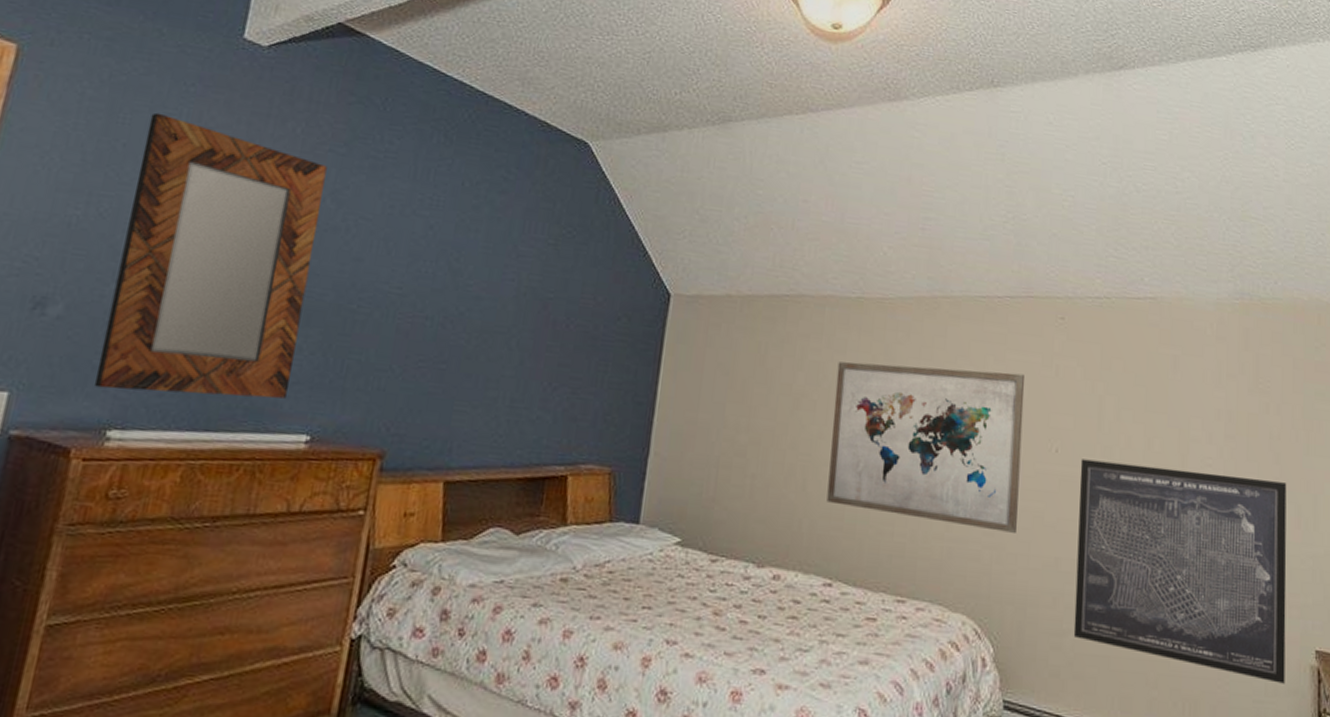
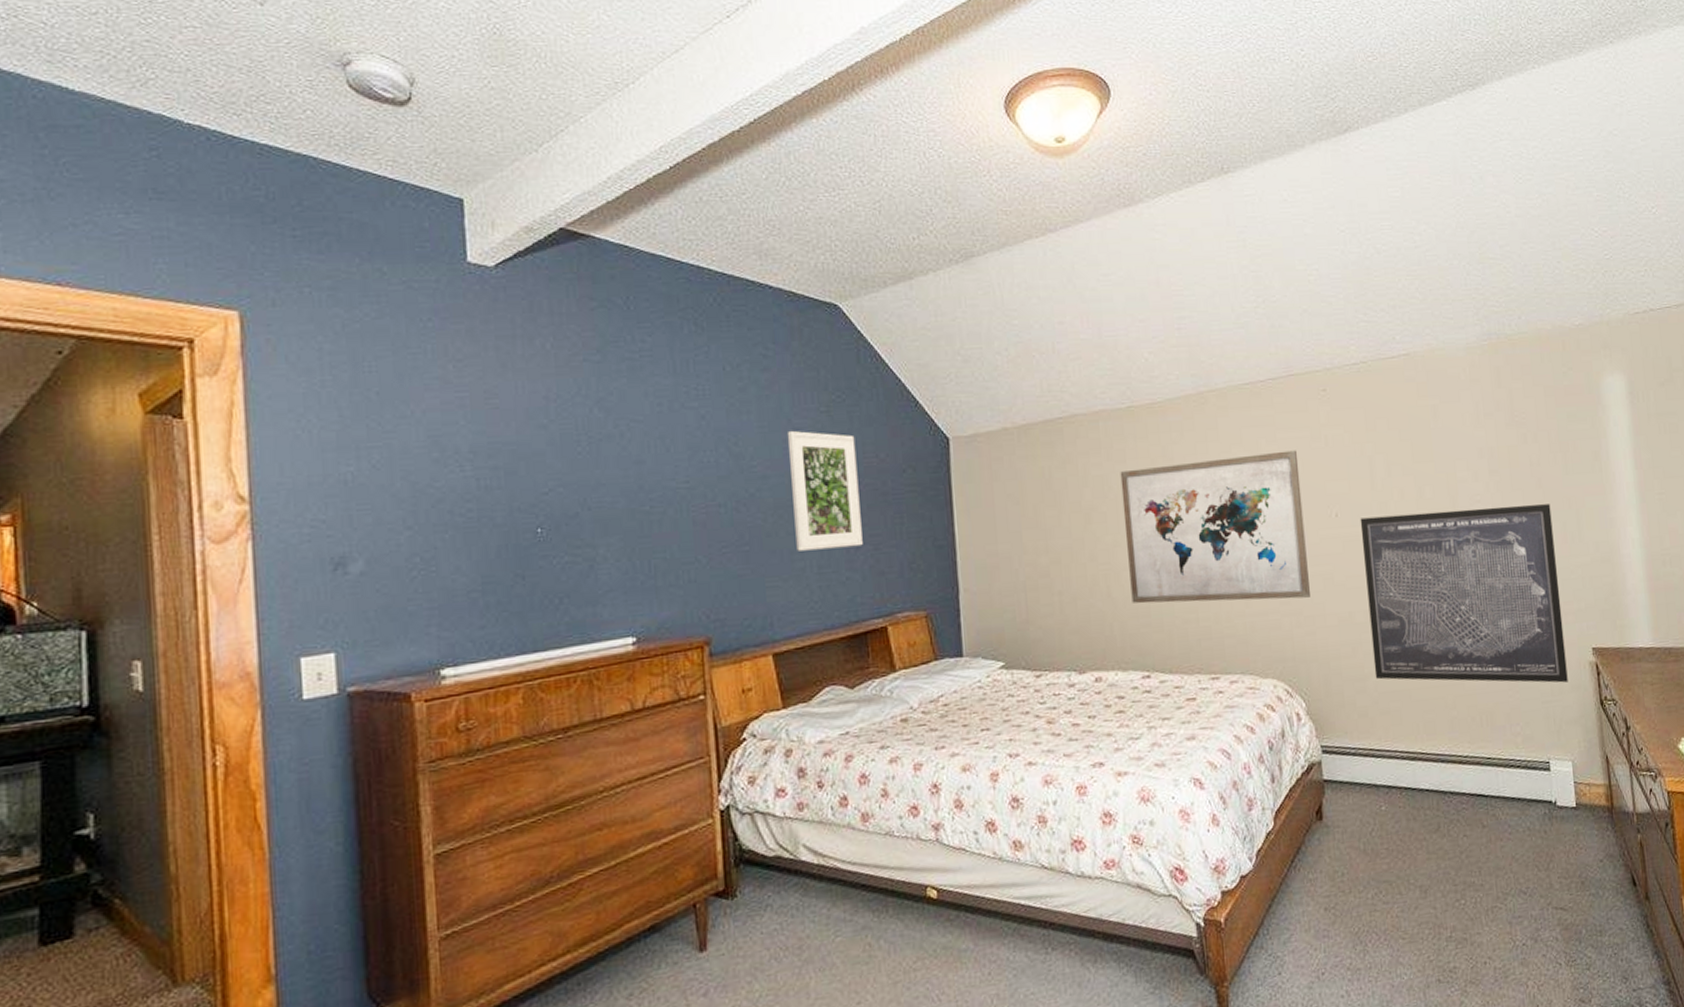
home mirror: present [93,112,327,399] -> none [396,354,603,632]
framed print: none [493,256,577,387] -> present [786,430,863,551]

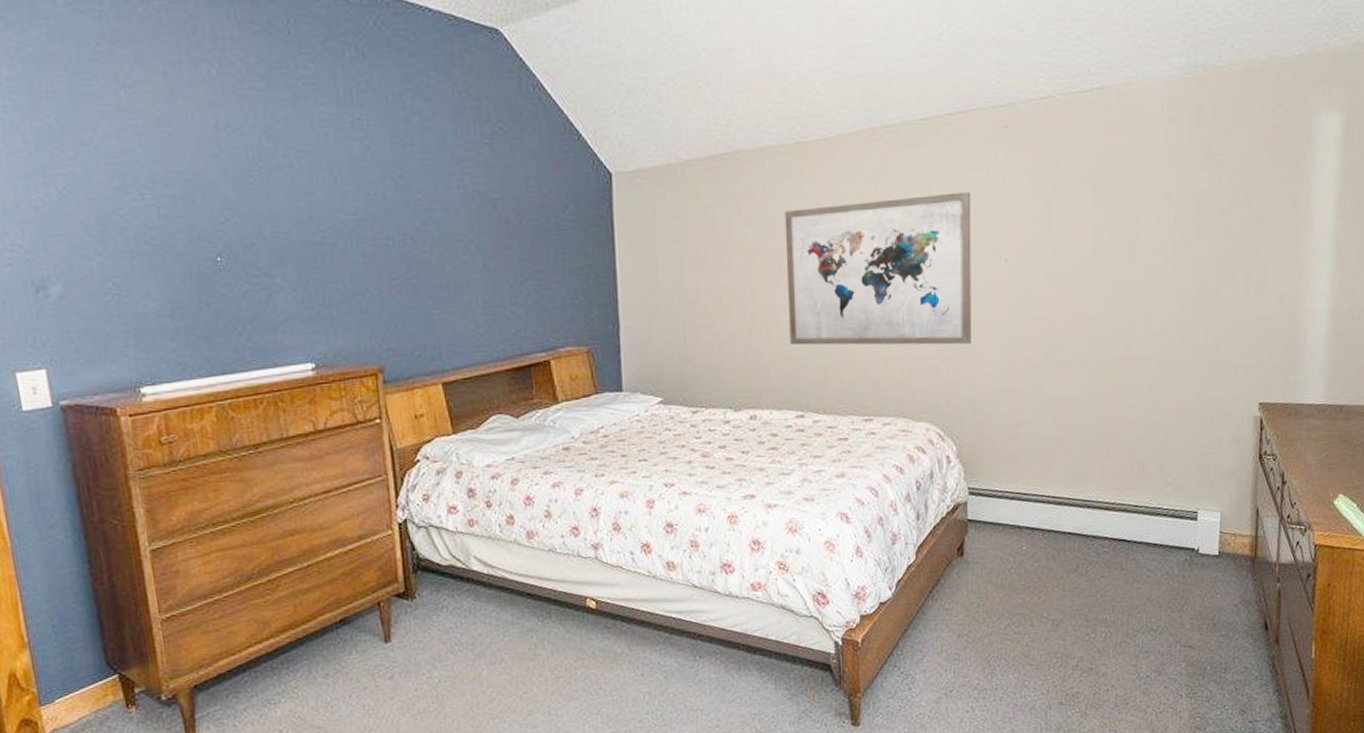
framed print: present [786,430,863,551] -> none [450,163,526,285]
wall art: present [1360,504,1568,683] -> none [1029,253,1237,437]

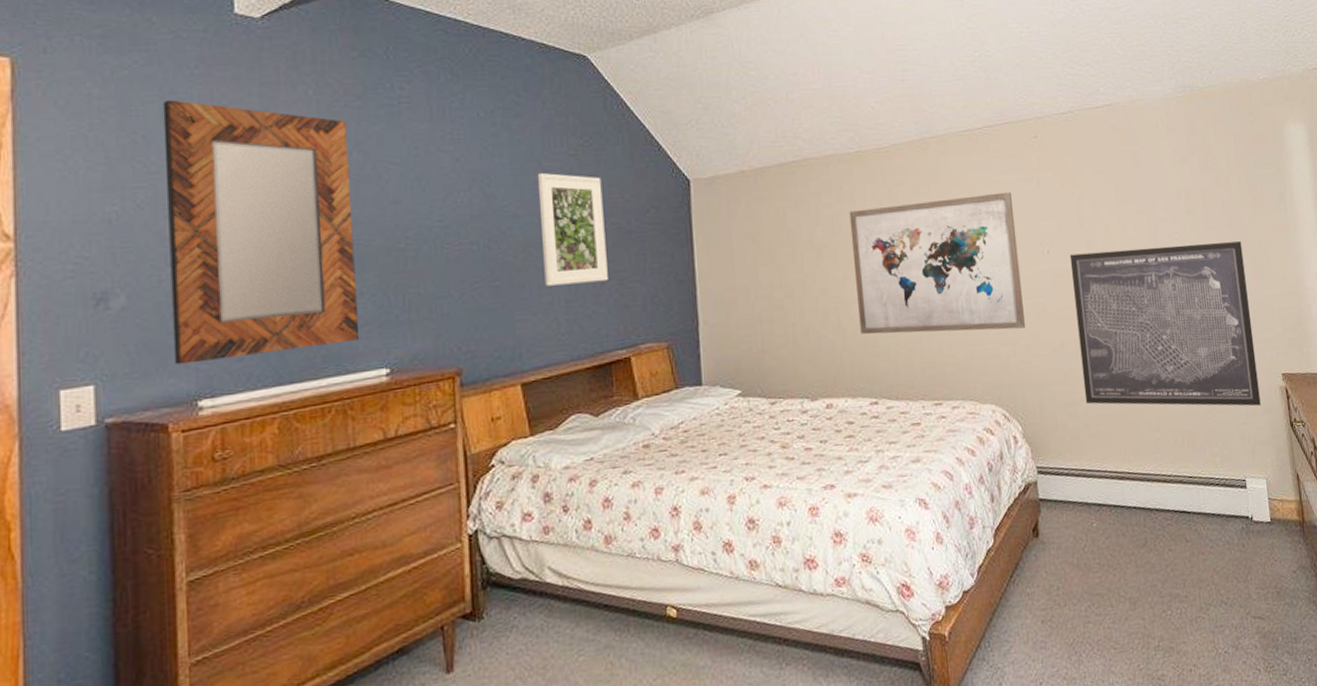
home mirror: none [70,80,283,353] -> present [163,99,358,365]
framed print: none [450,163,526,285] -> present [537,172,608,286]
wall art: none [1029,253,1237,437] -> present [1069,241,1261,406]

